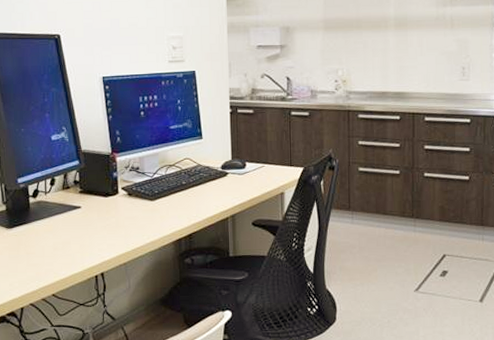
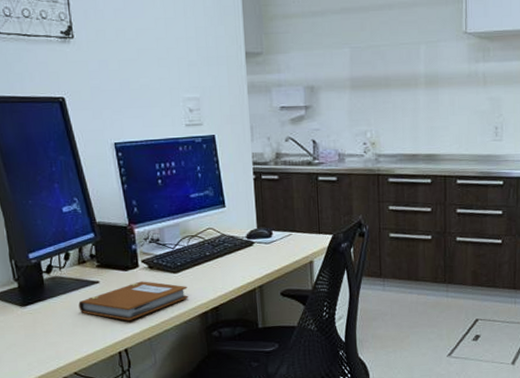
notebook: none [60,207,164,245] -> present [78,281,188,320]

